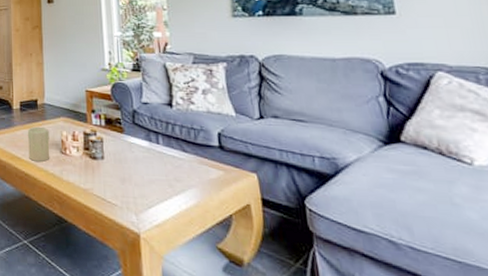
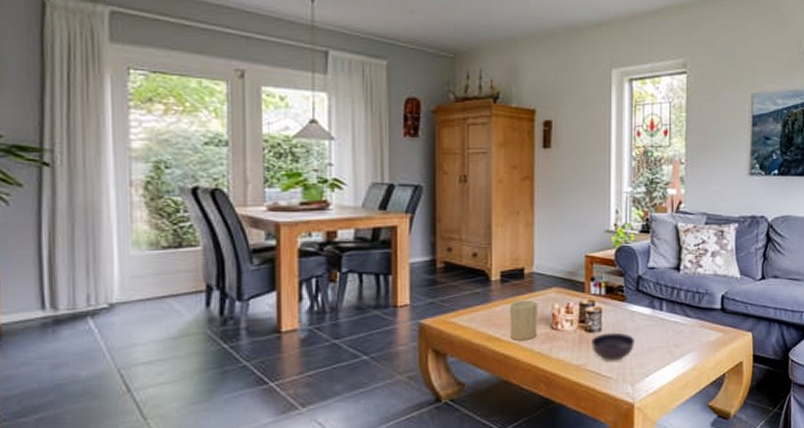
bowl: none [96,161,136,189] -> present [591,332,635,362]

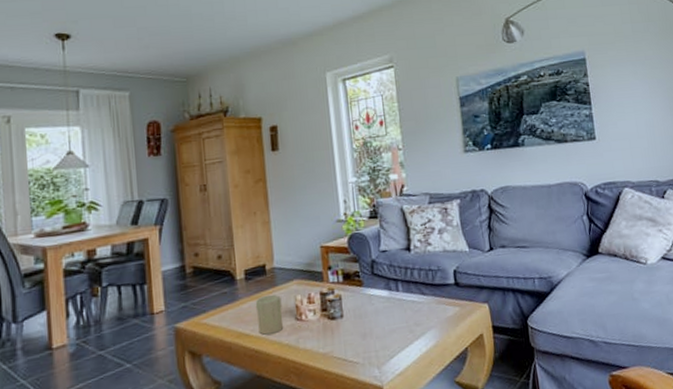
bowl: present [591,332,635,362] -> none [335,317,377,347]

